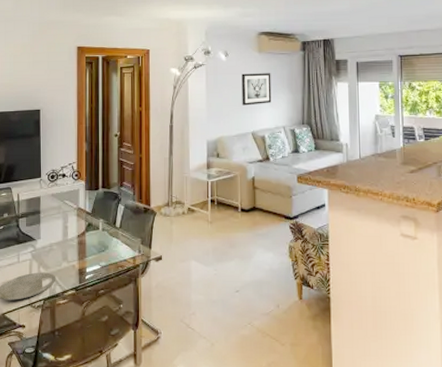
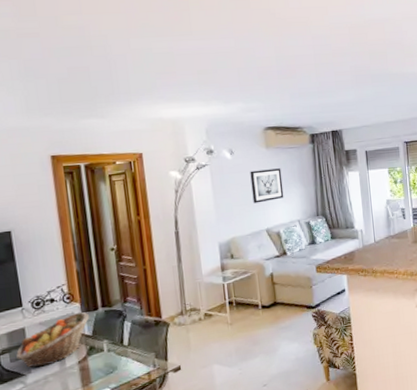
fruit basket: none [31,189,91,235] -> present [16,312,89,368]

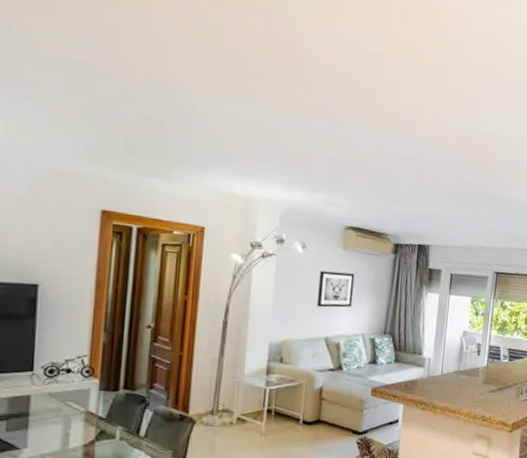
fruit basket: present [16,312,89,368] -> none [14,389,107,443]

